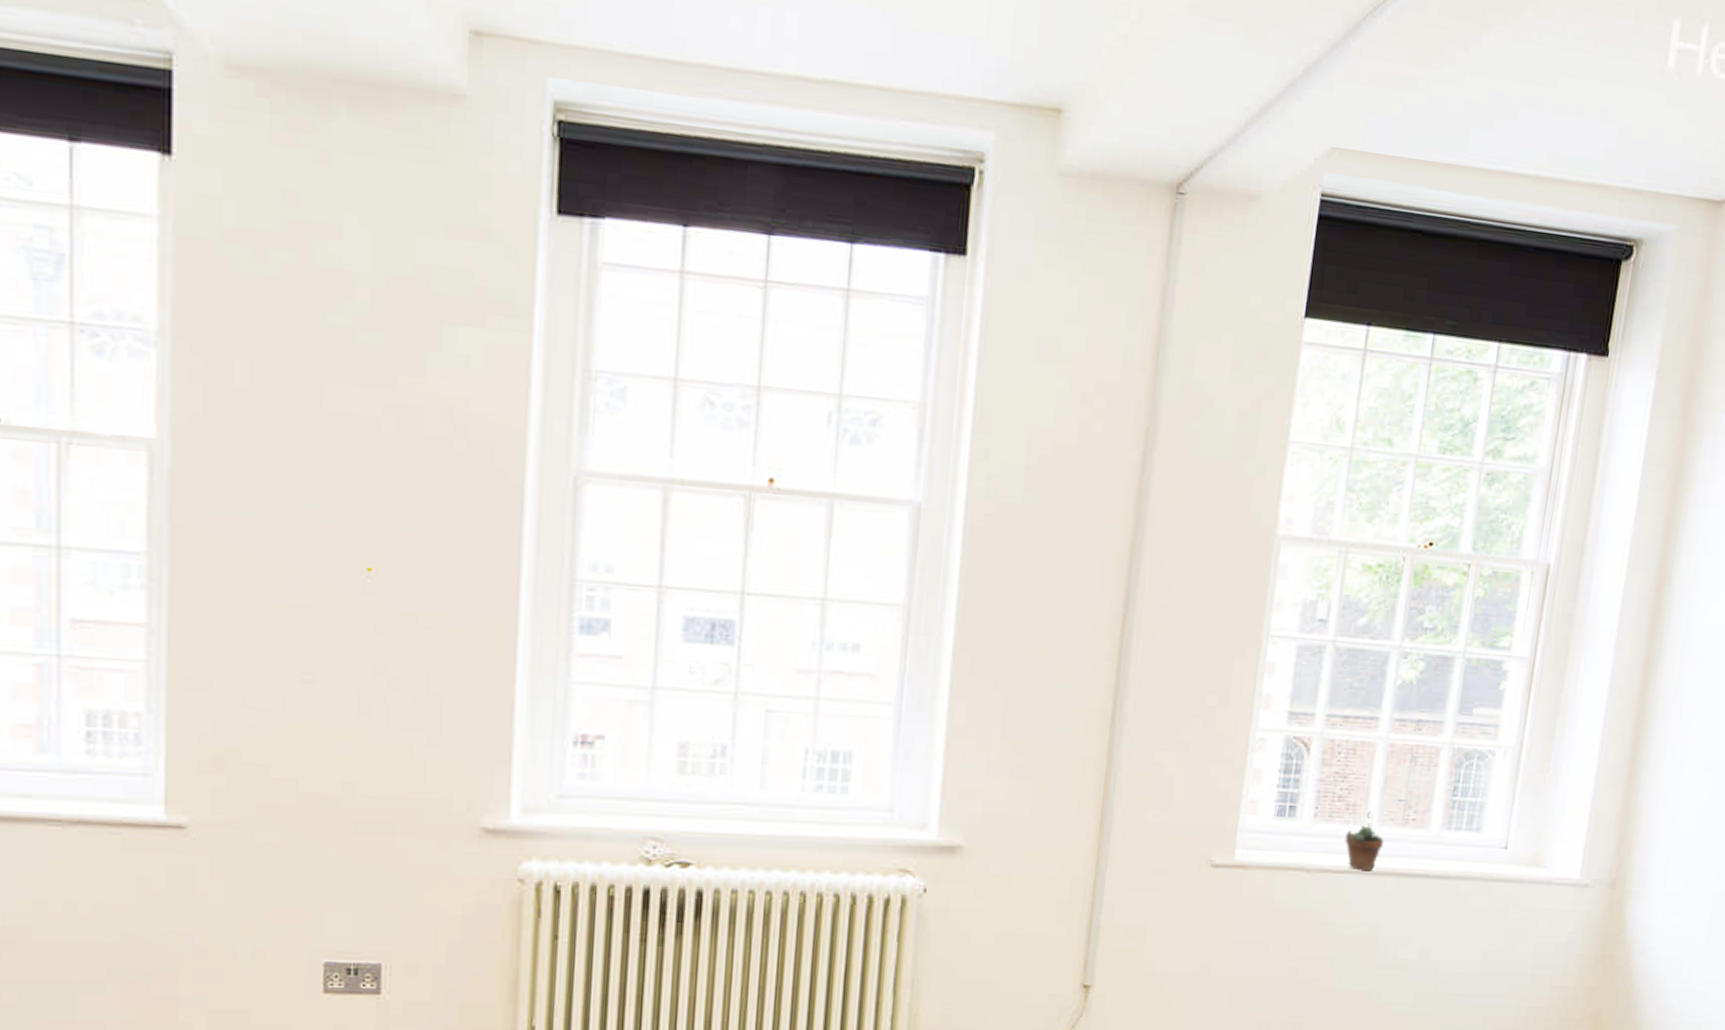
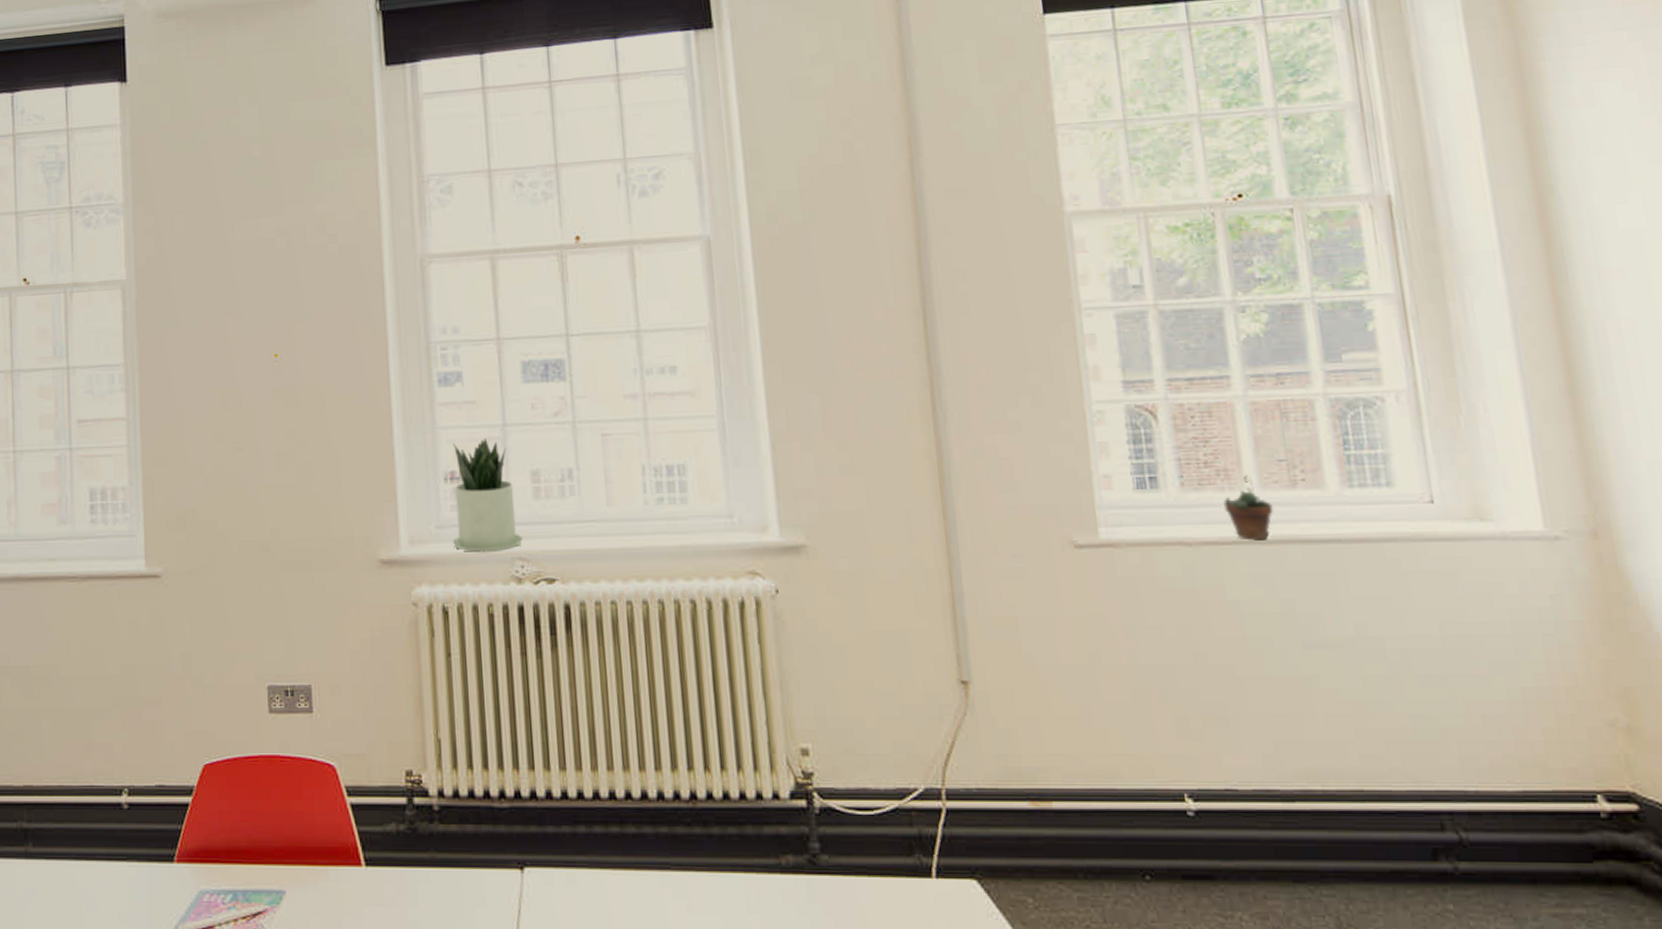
planter: none [574,701,659,830] -> present [452,439,523,553]

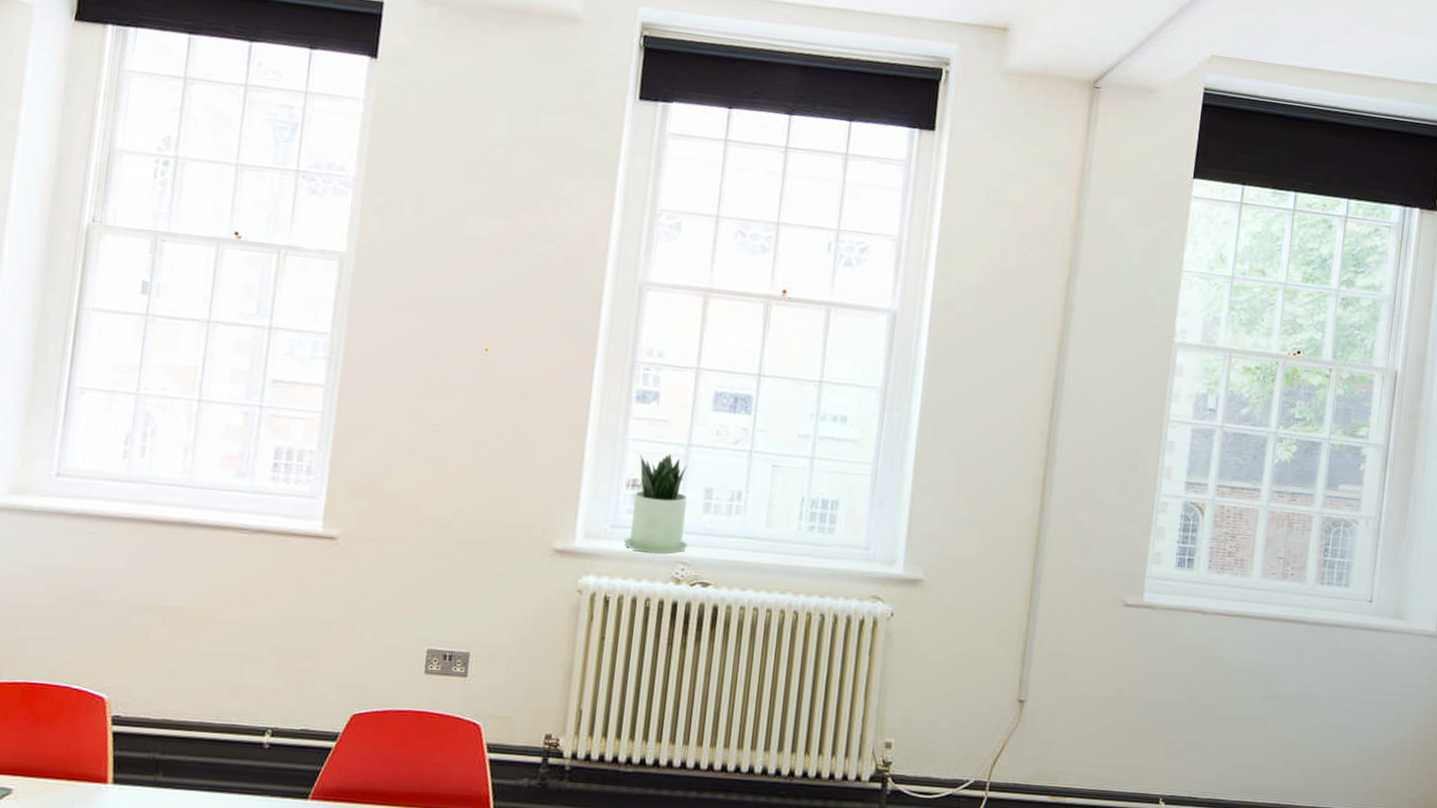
succulent plant: present [1223,475,1274,542] -> none [1234,566,1268,617]

